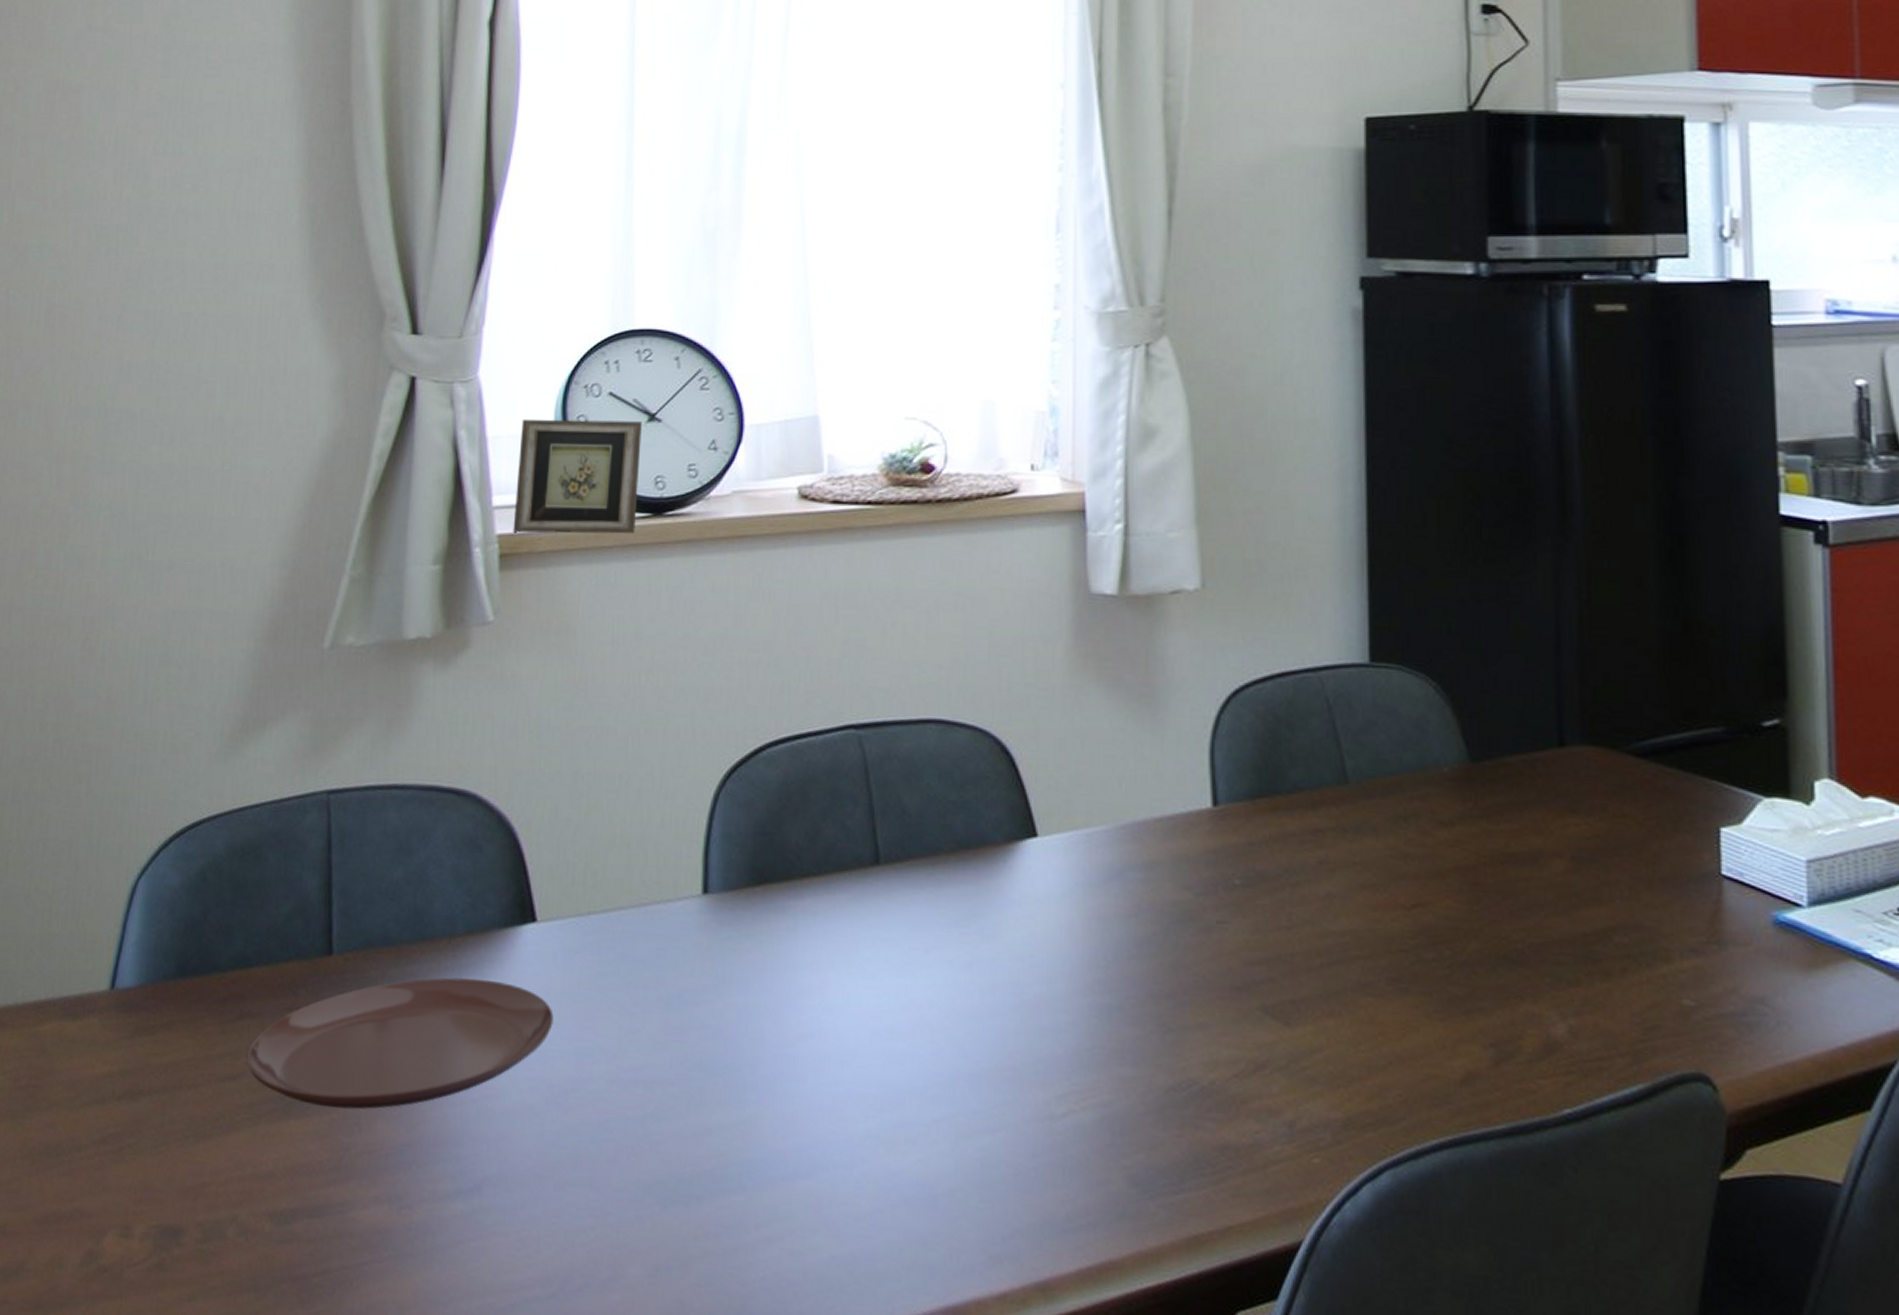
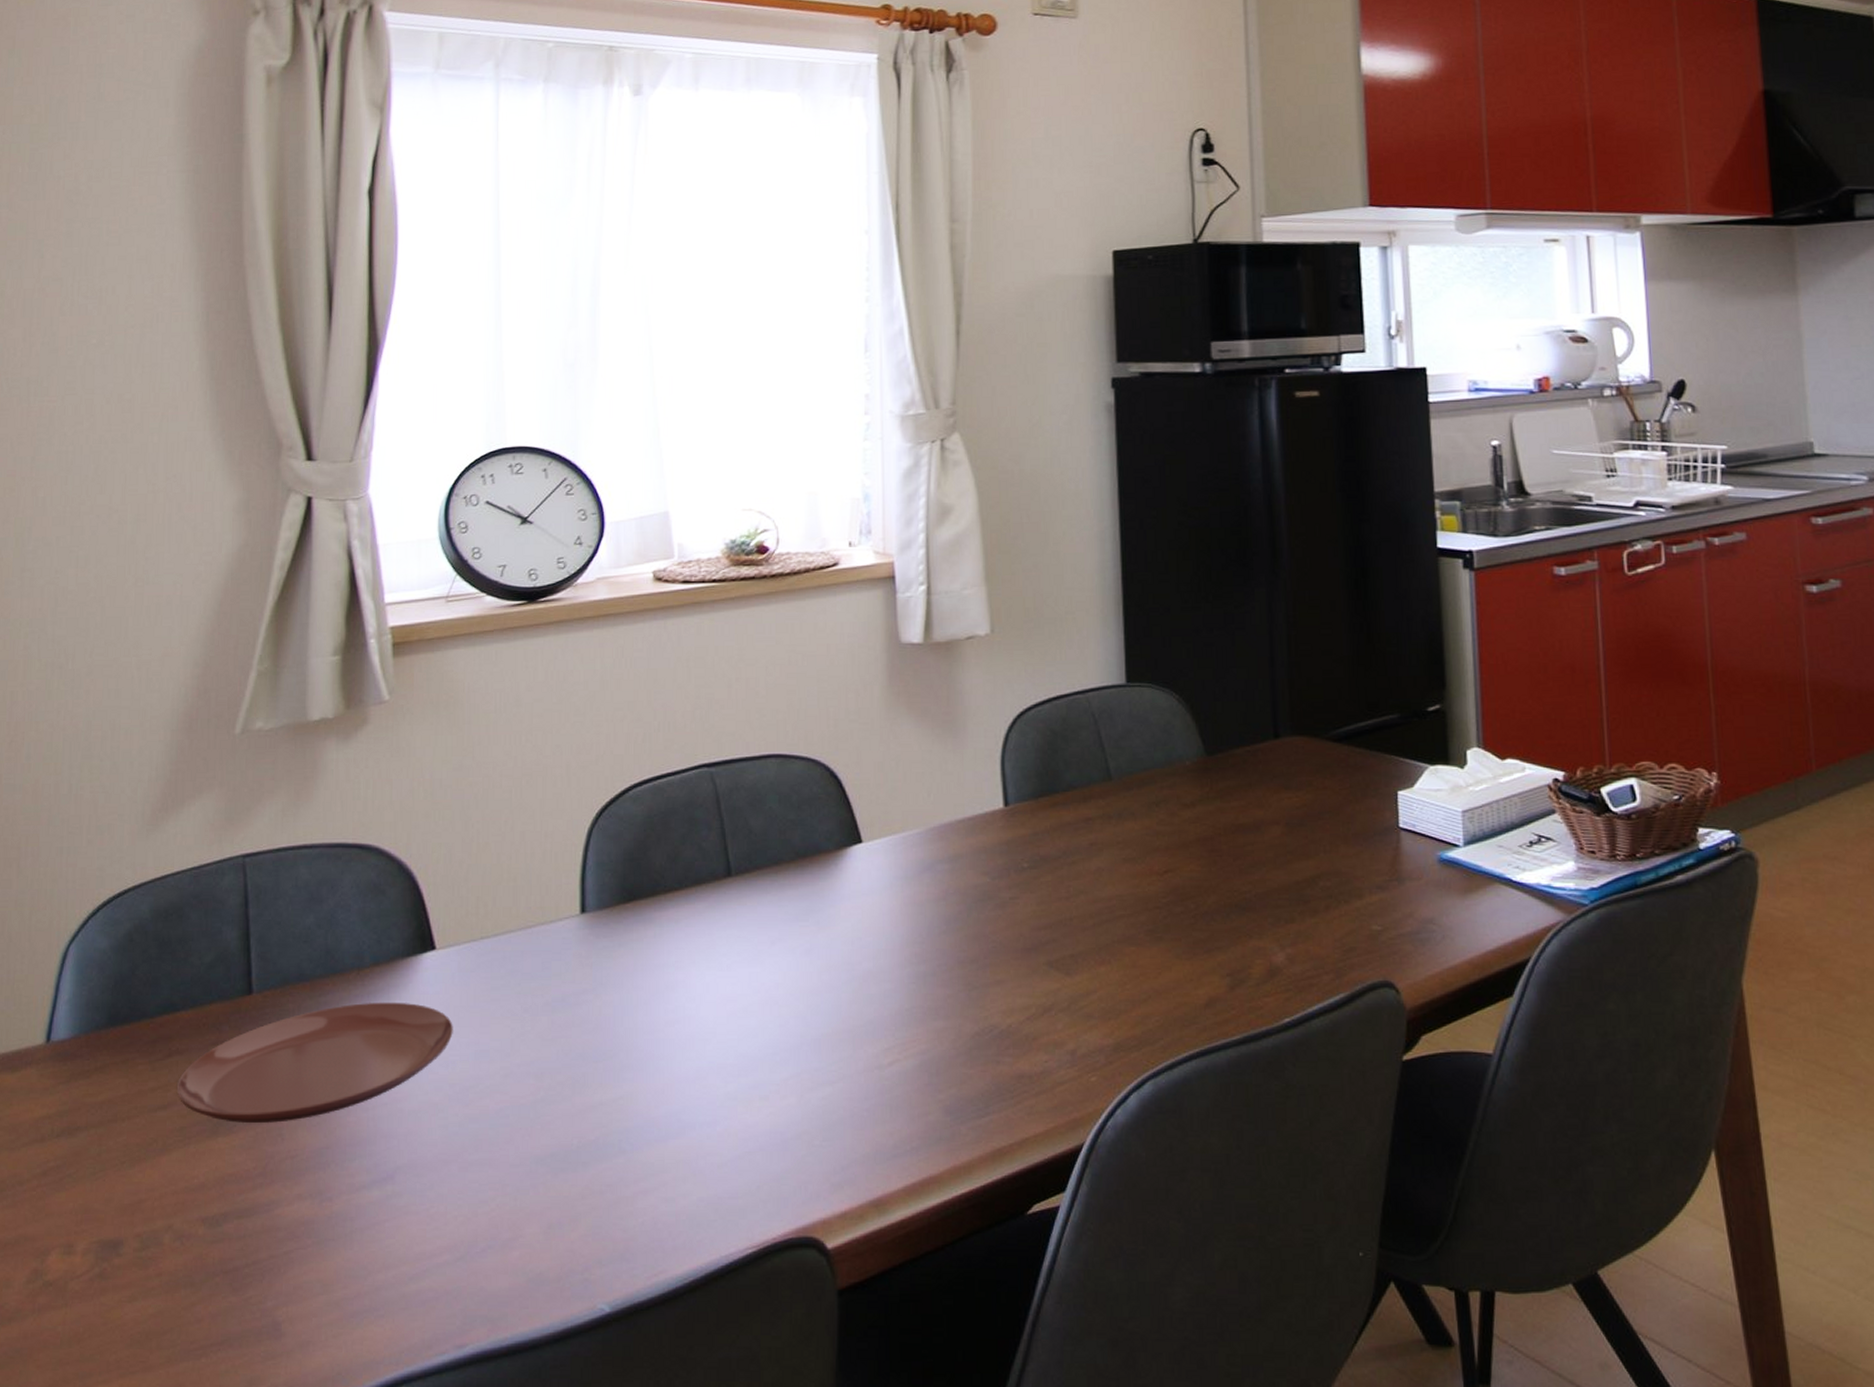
picture frame: present [513,418,642,534] -> none [404,524,516,624]

